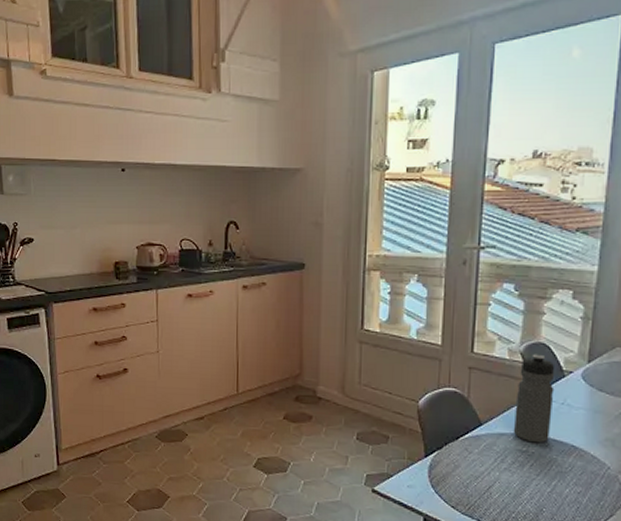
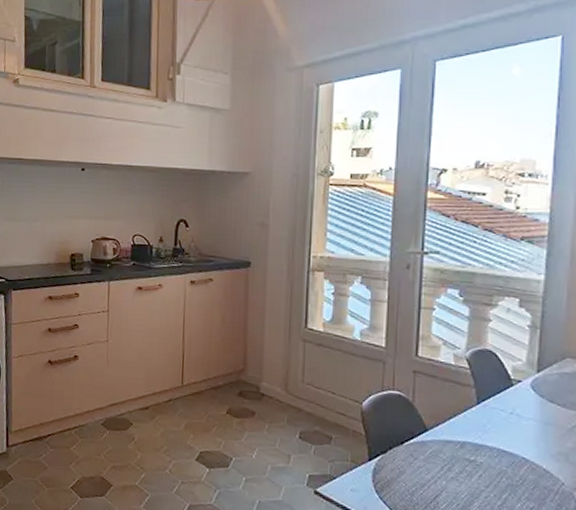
water bottle: present [513,353,555,443] -> none [460,360,503,453]

